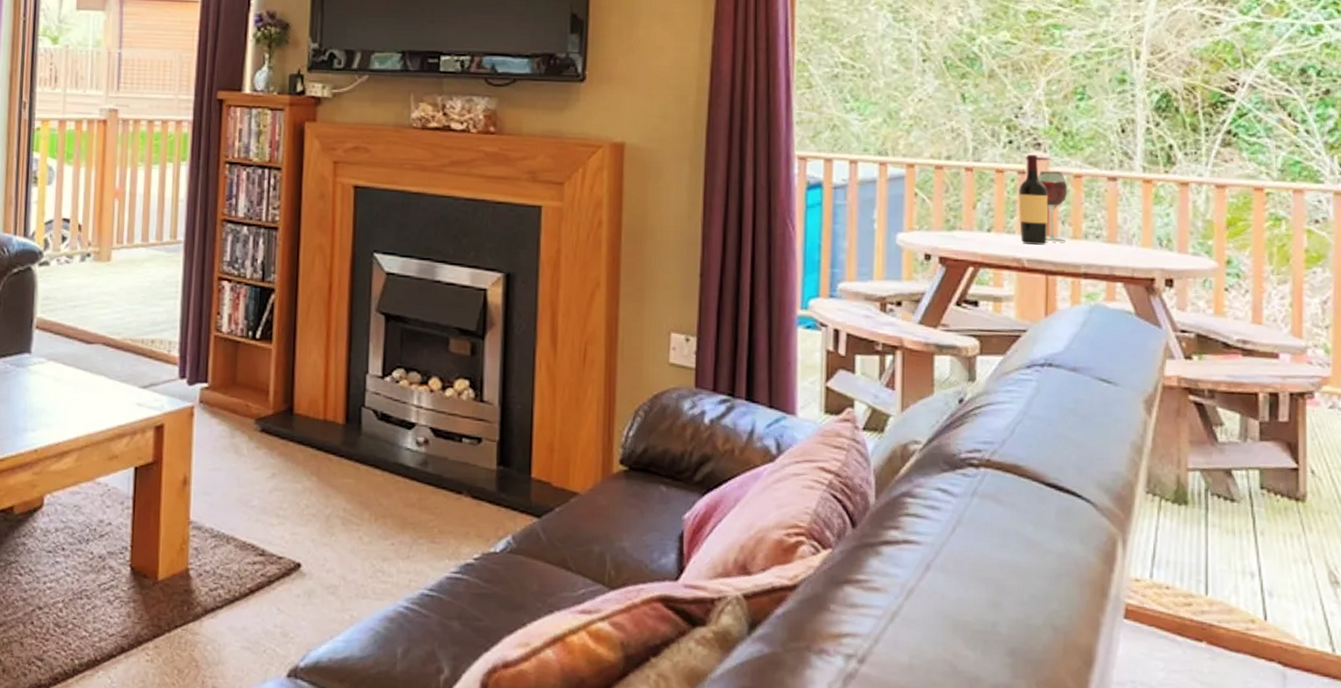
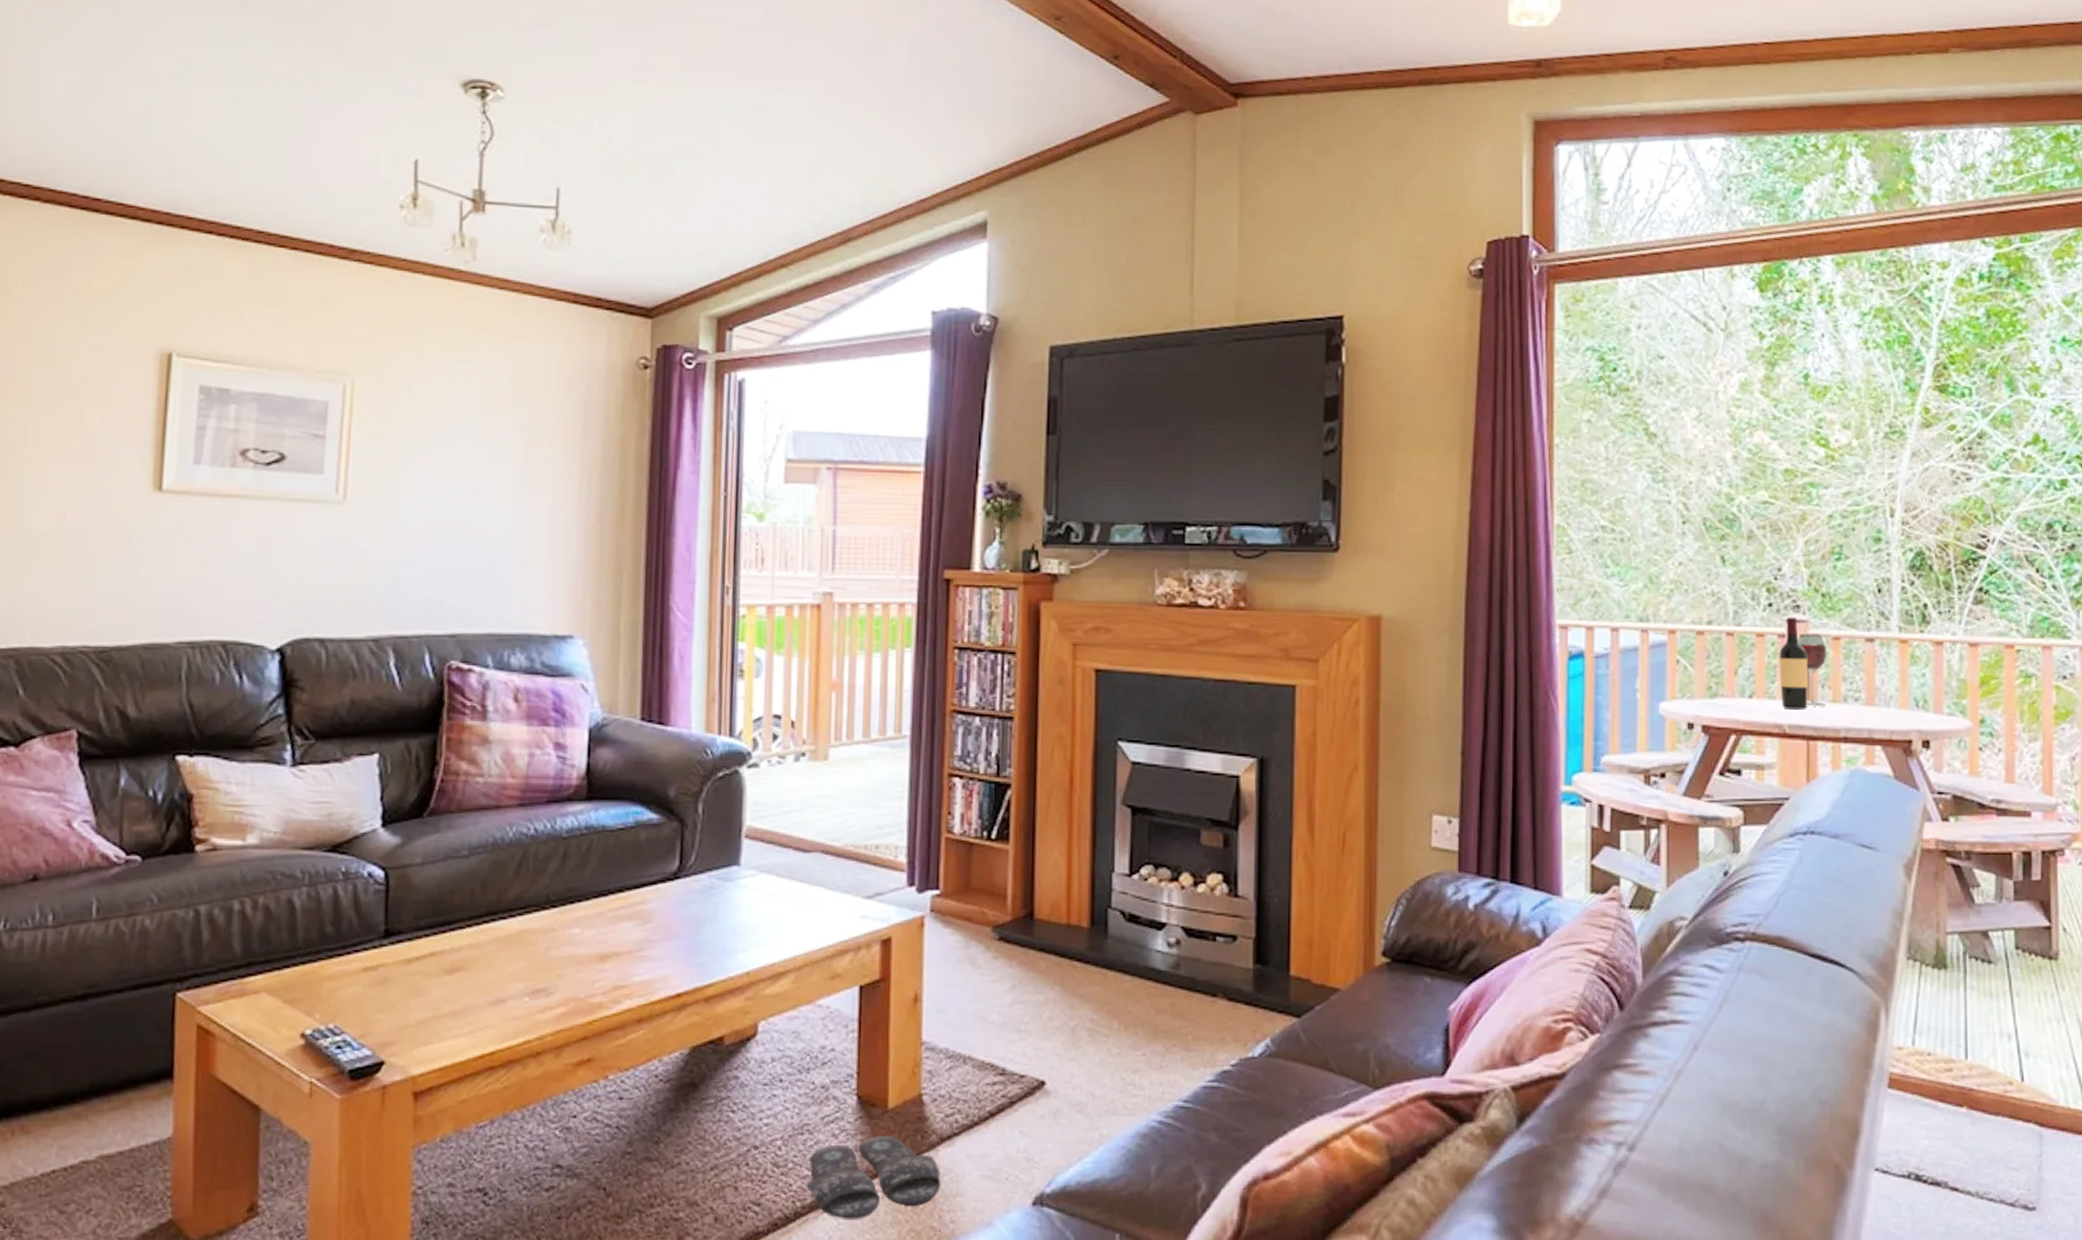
slippers: none [83,604,204,679] -> present [806,1135,940,1219]

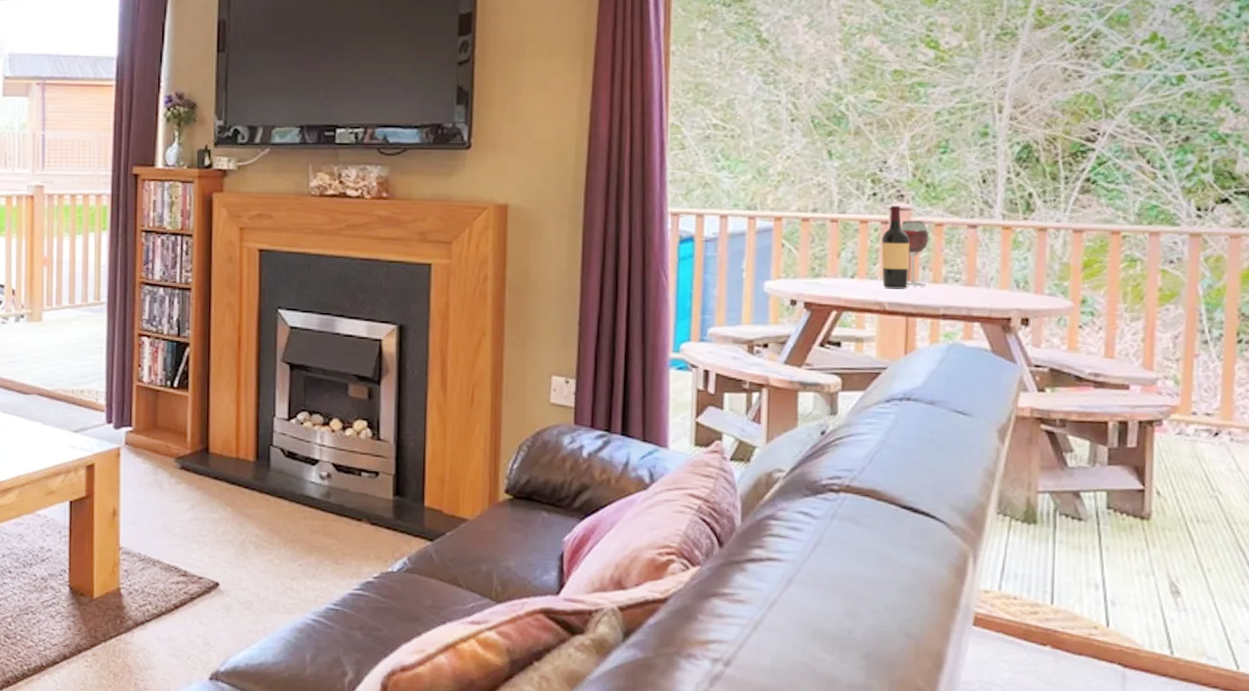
slippers: present [806,1135,940,1219] -> none [31,618,136,682]

